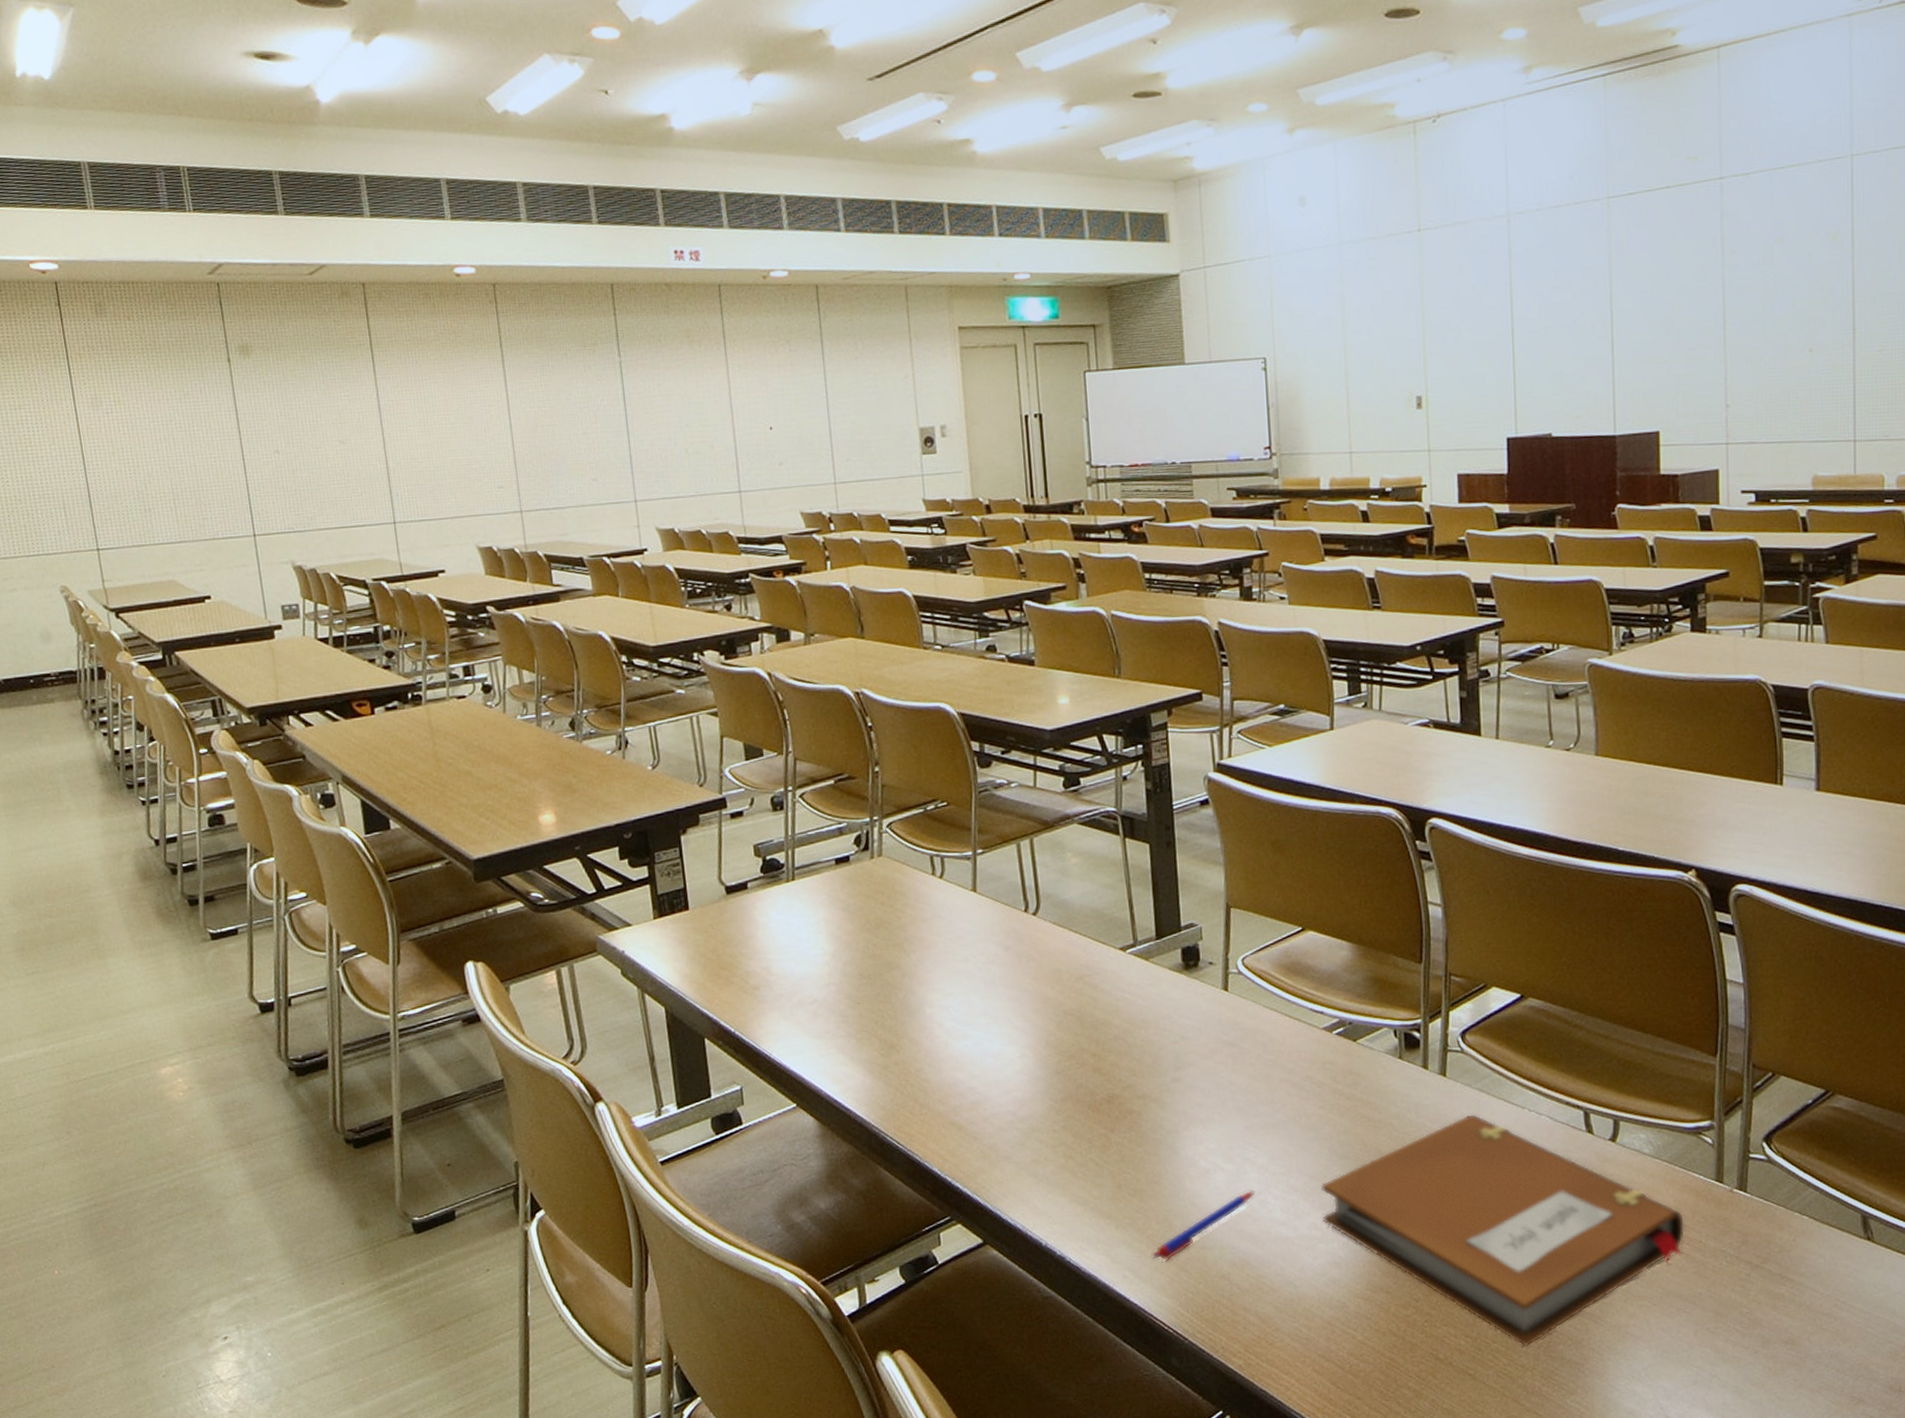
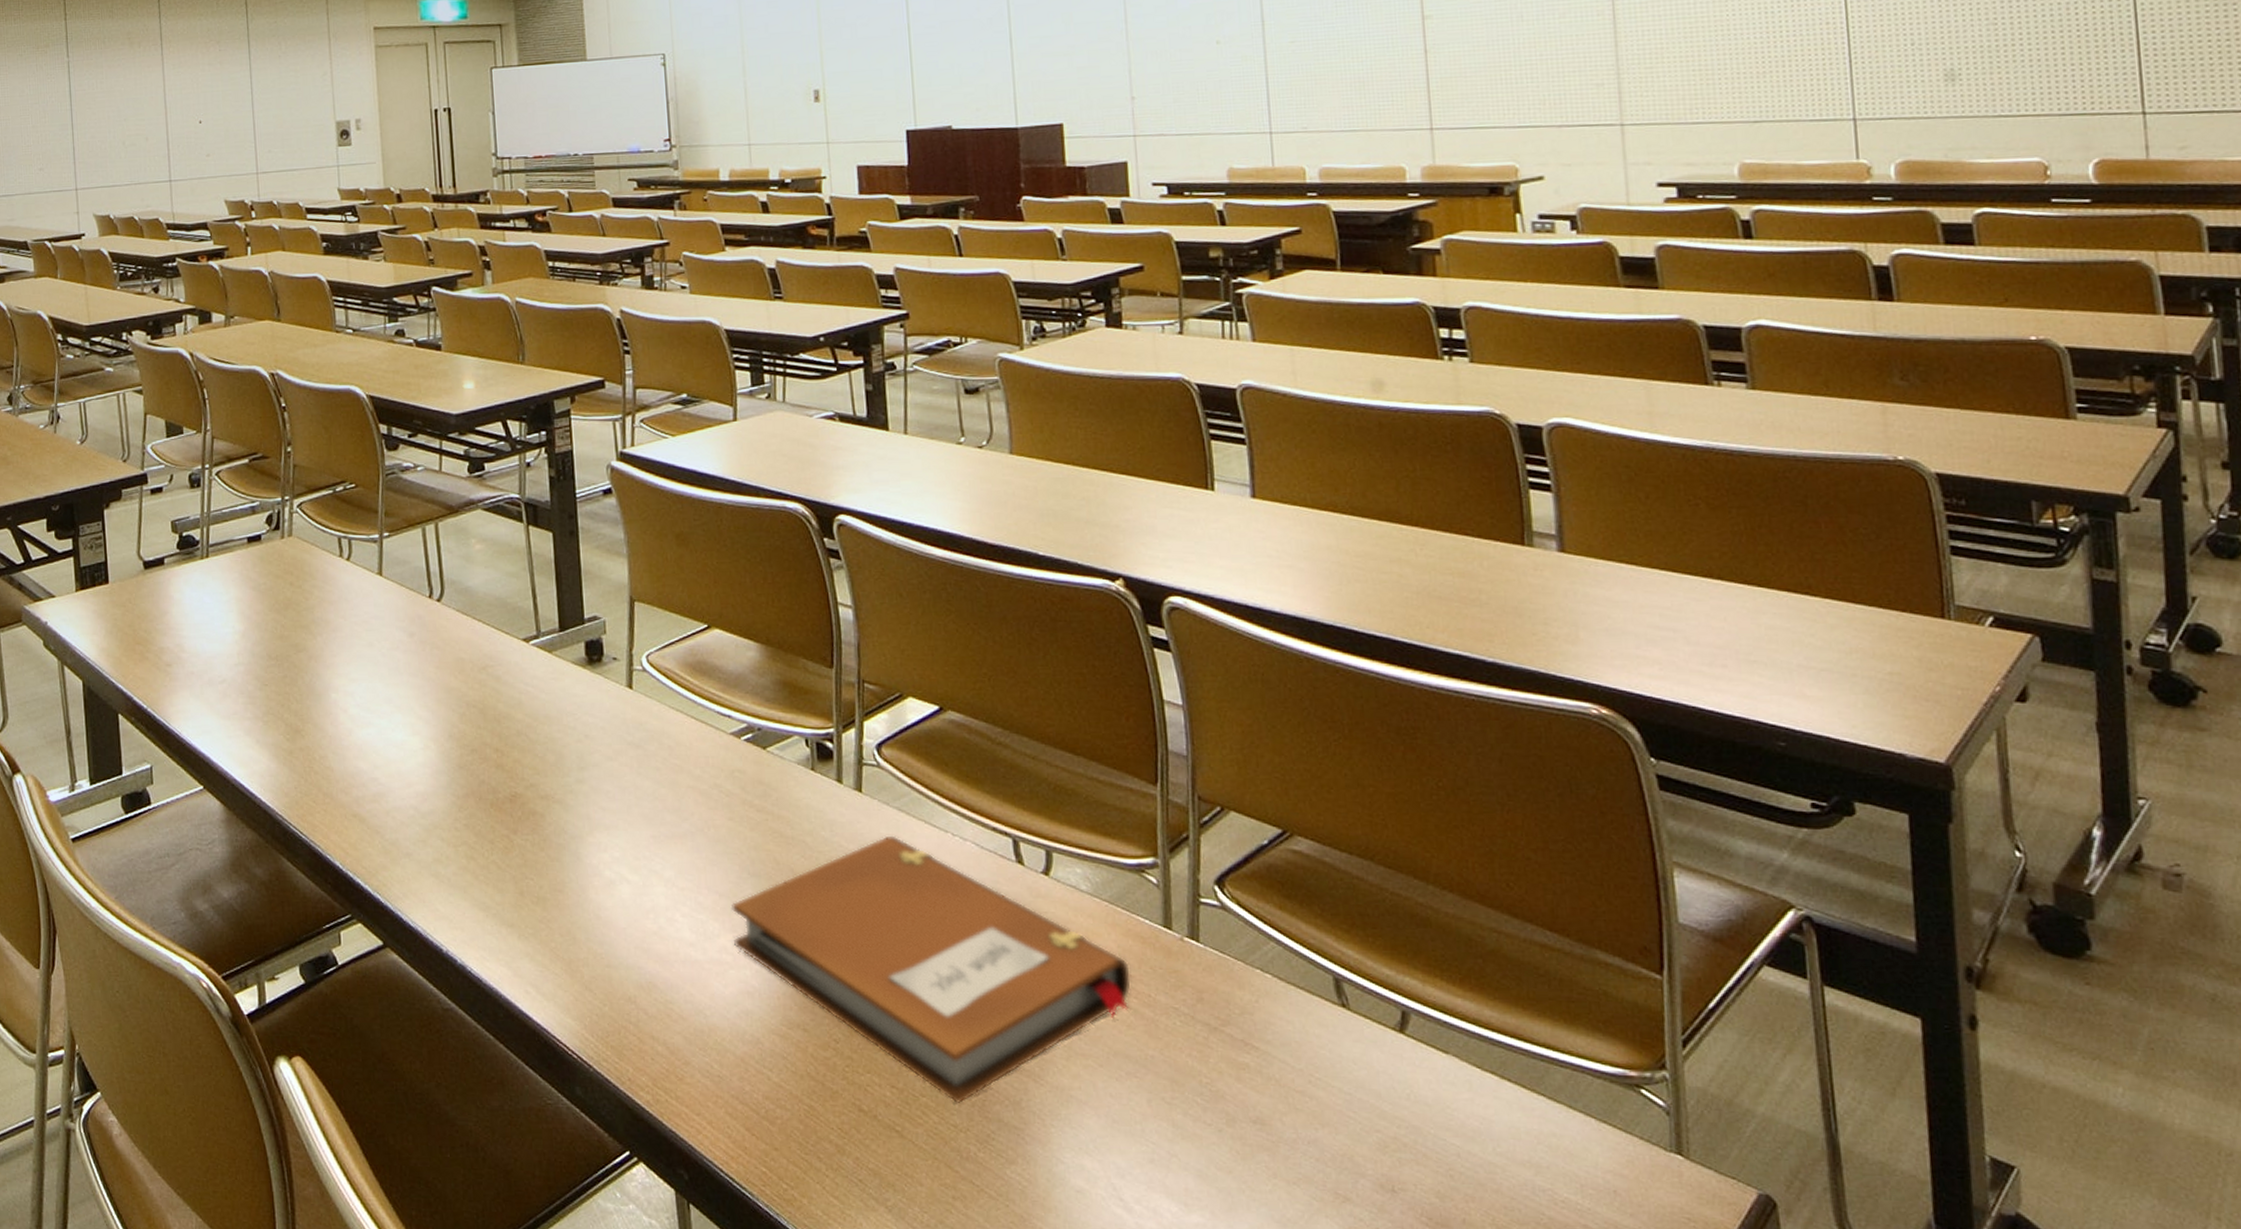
pen: present [1152,1191,1256,1262] -> none [555,906,663,979]

